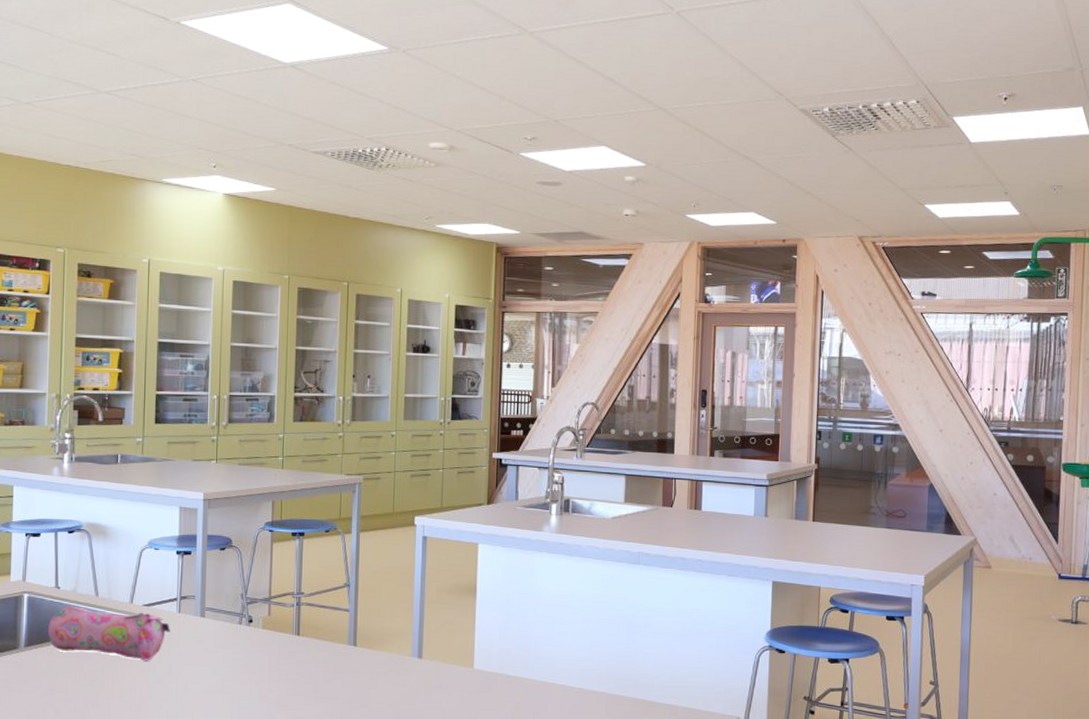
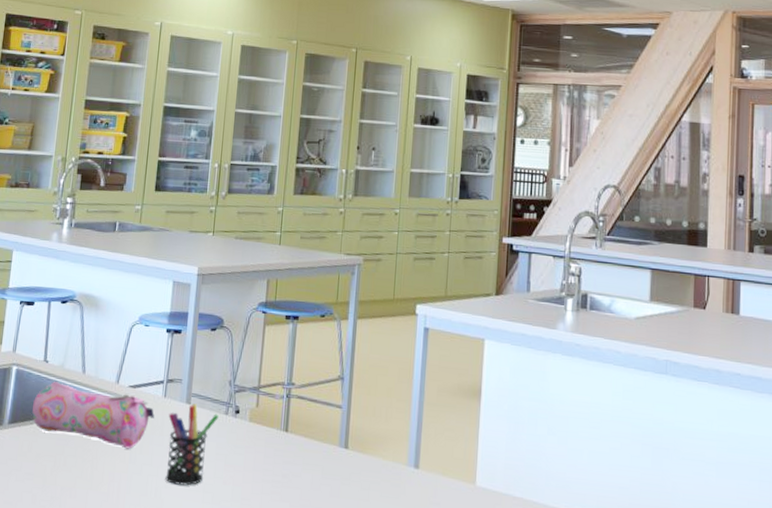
pen holder: none [184,616,233,689] -> present [165,403,219,486]

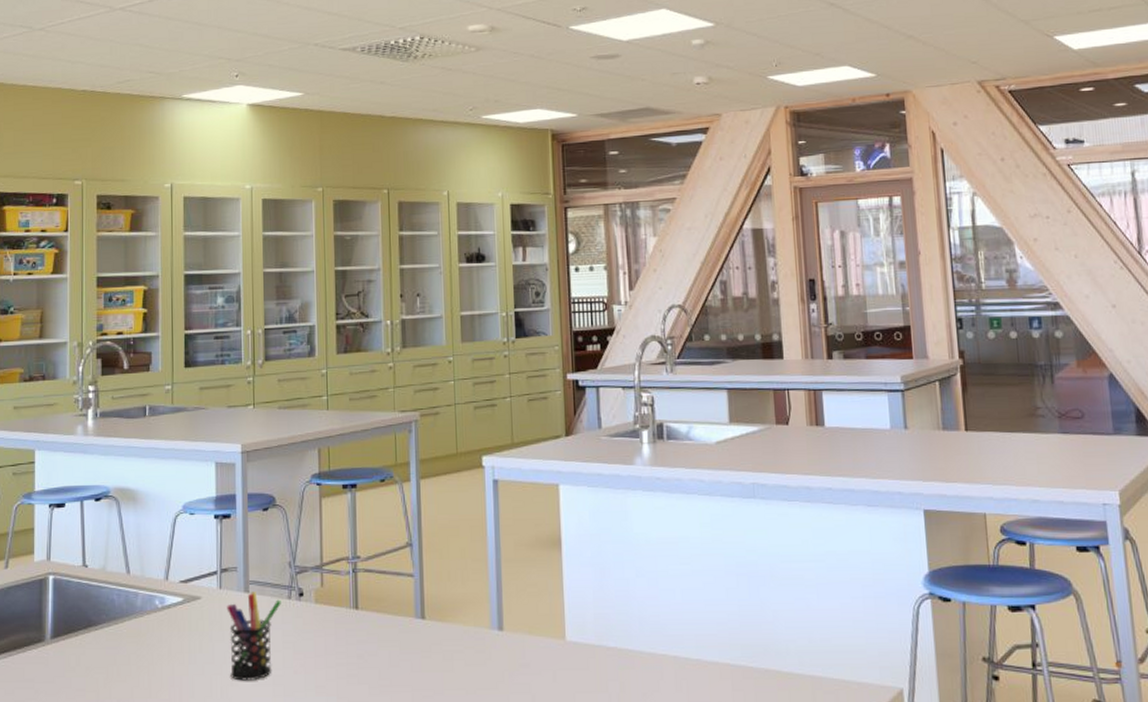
pencil case: present [32,381,155,449] -> none [76,586,211,650]

